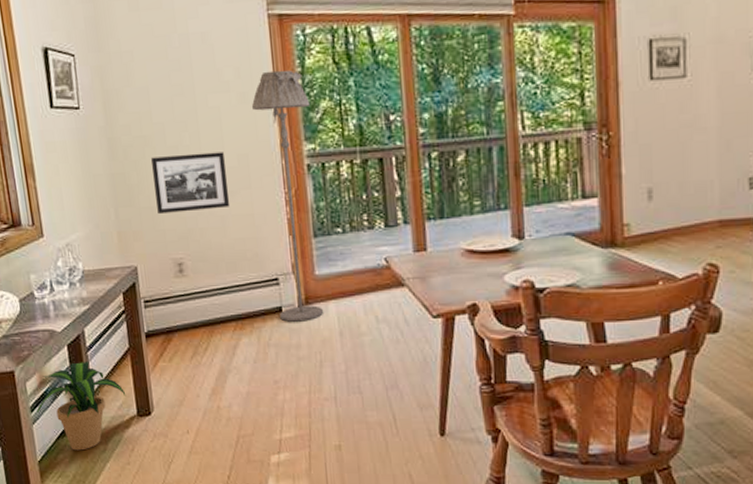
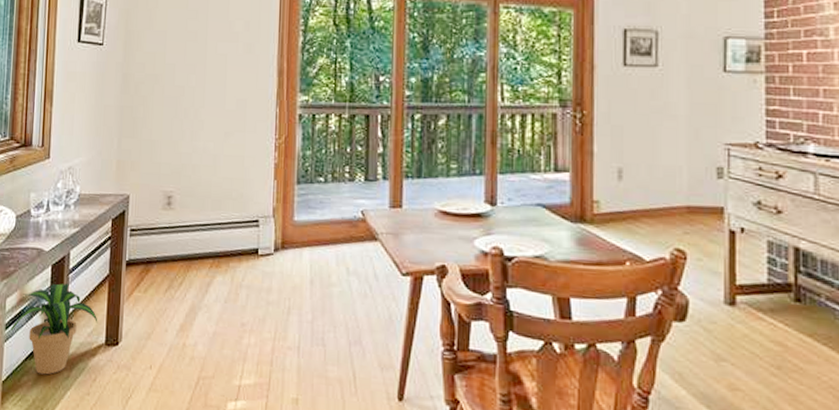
picture frame: present [151,152,230,215] -> none [157,94,225,148]
floor lamp: present [251,70,323,322] -> none [255,27,309,266]

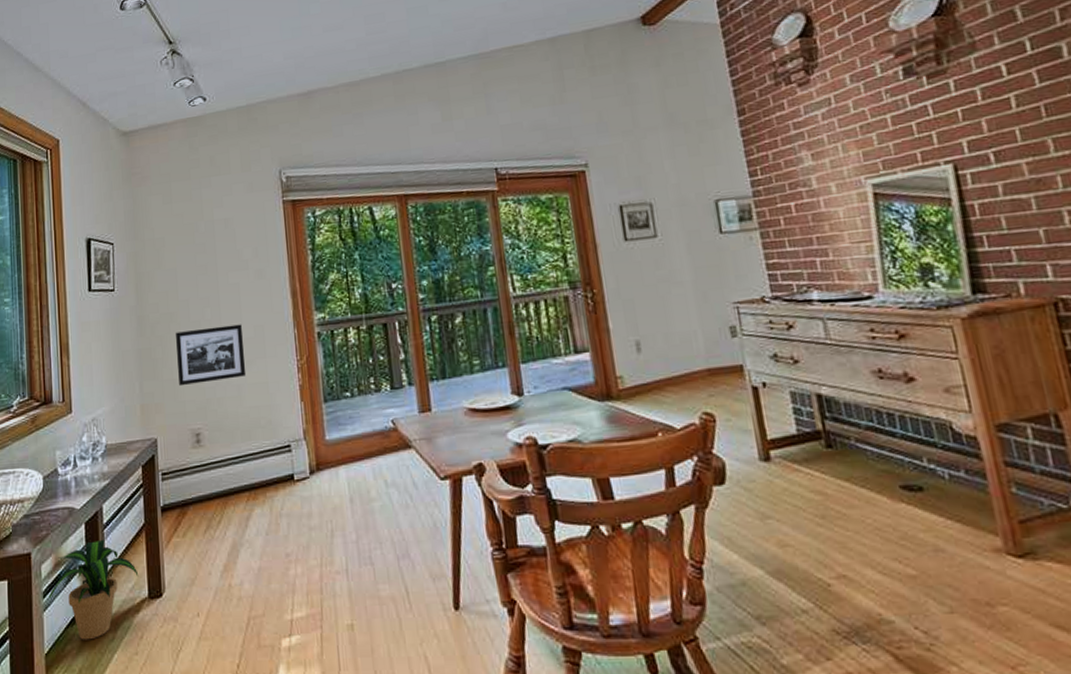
picture frame: none [157,94,225,148] -> present [176,324,247,387]

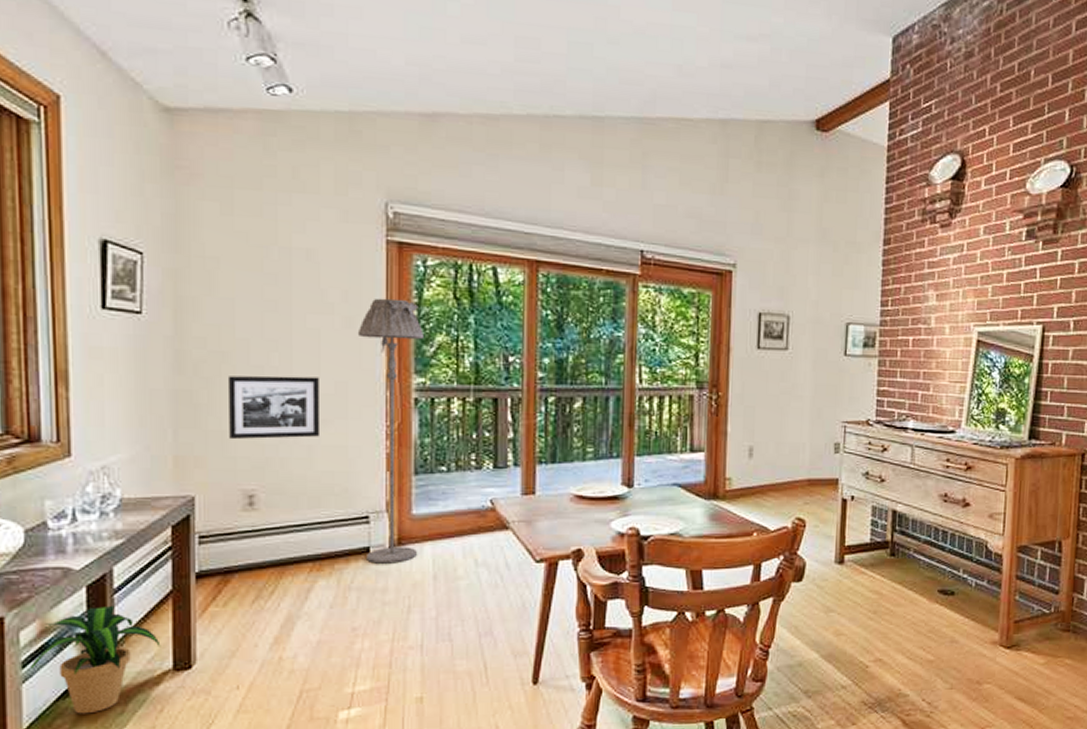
floor lamp: none [267,247,334,490] -> present [357,298,425,564]

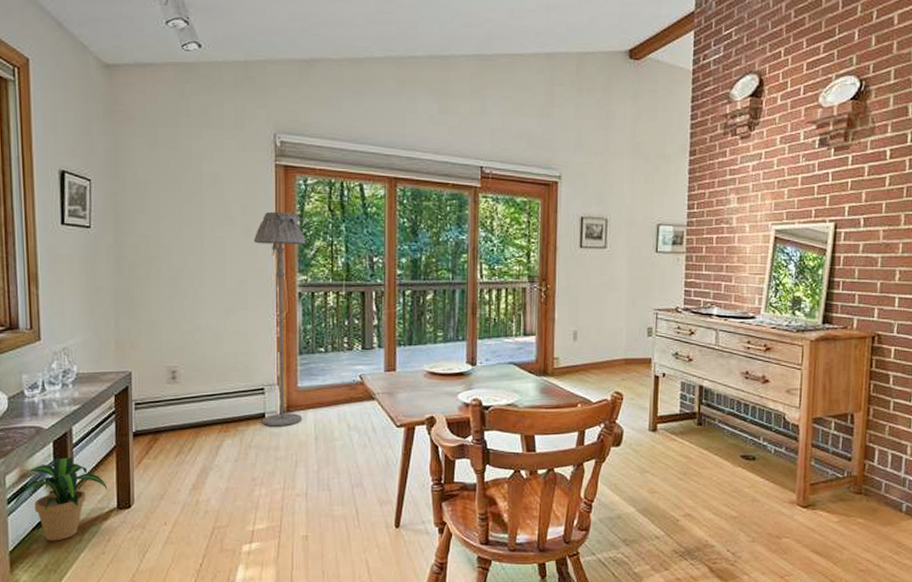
picture frame: present [229,375,321,440] -> none [156,275,226,327]

